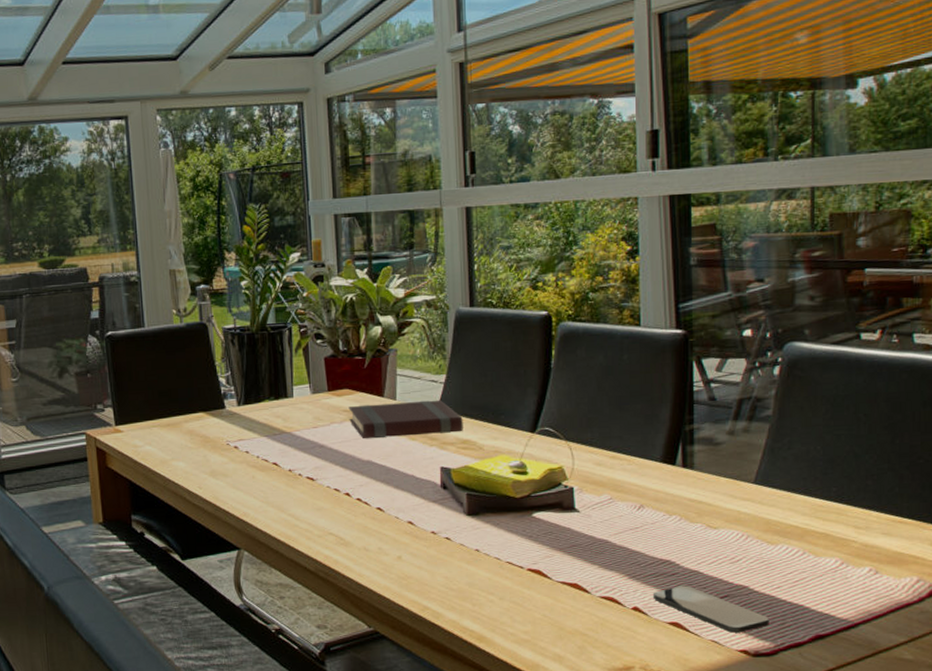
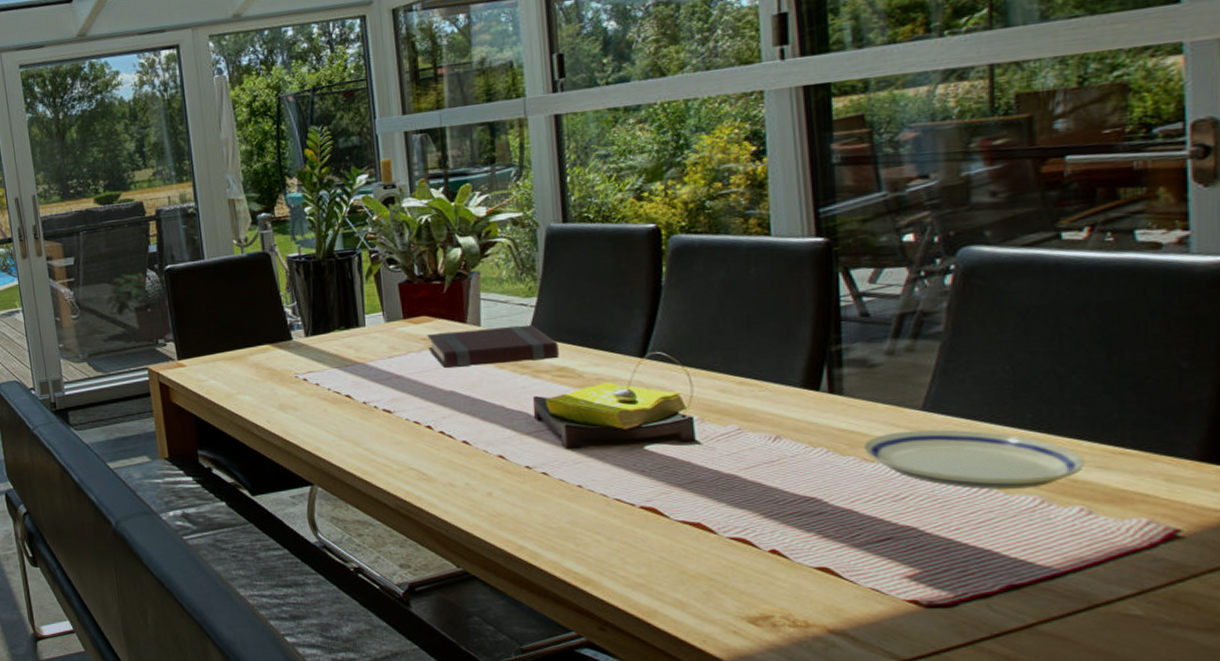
smartphone: present [652,585,769,633] -> none [794,526,946,580]
plate: none [709,500,874,553] -> present [864,429,1085,489]

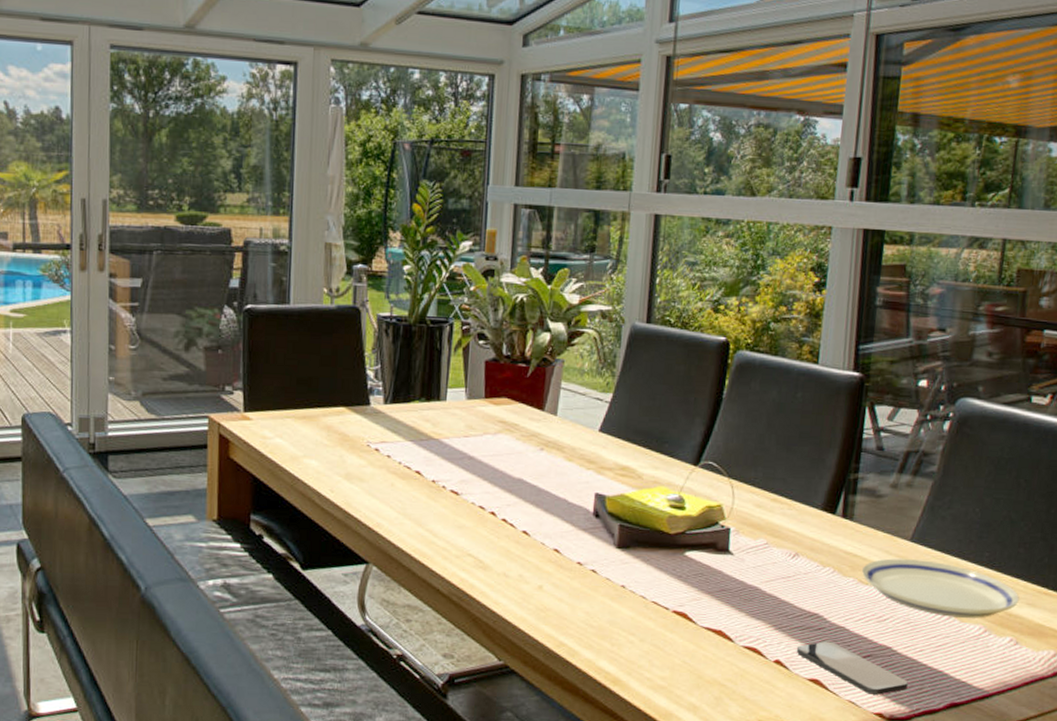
book: present [427,324,559,368] -> none [504,417,625,457]
smartphone: none [794,526,946,580] -> present [796,641,908,695]

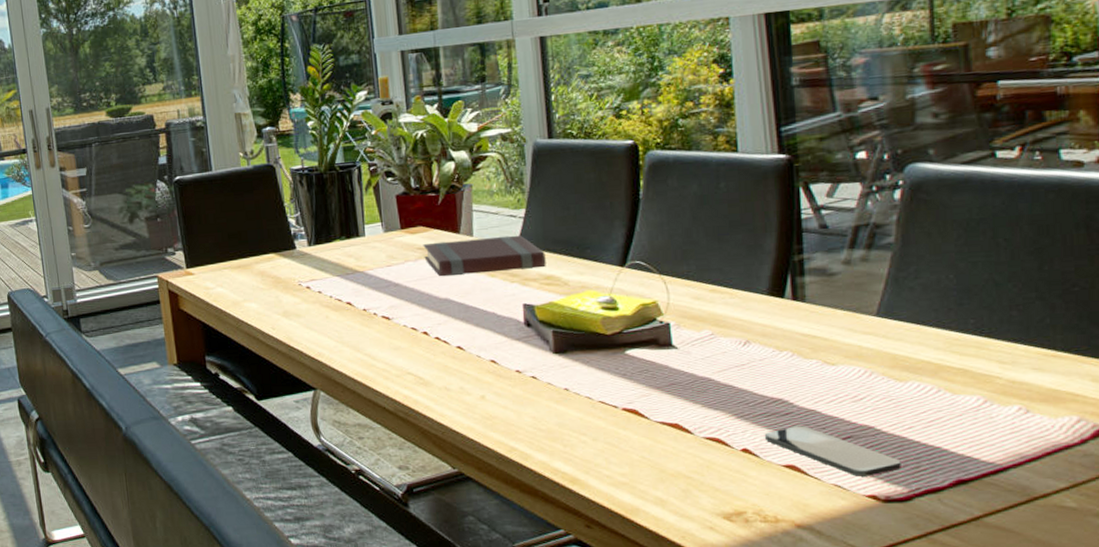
book: none [504,417,625,457] -> present [423,235,546,276]
plate: present [862,558,1019,618] -> none [825,334,1022,390]

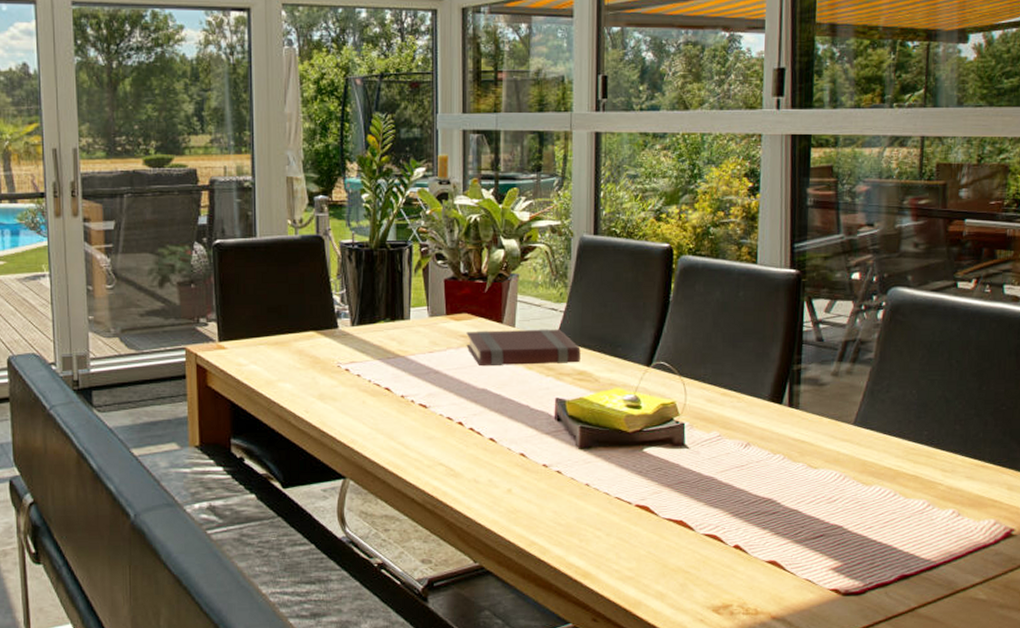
smartphone: present [764,426,901,476] -> none [753,524,860,572]

